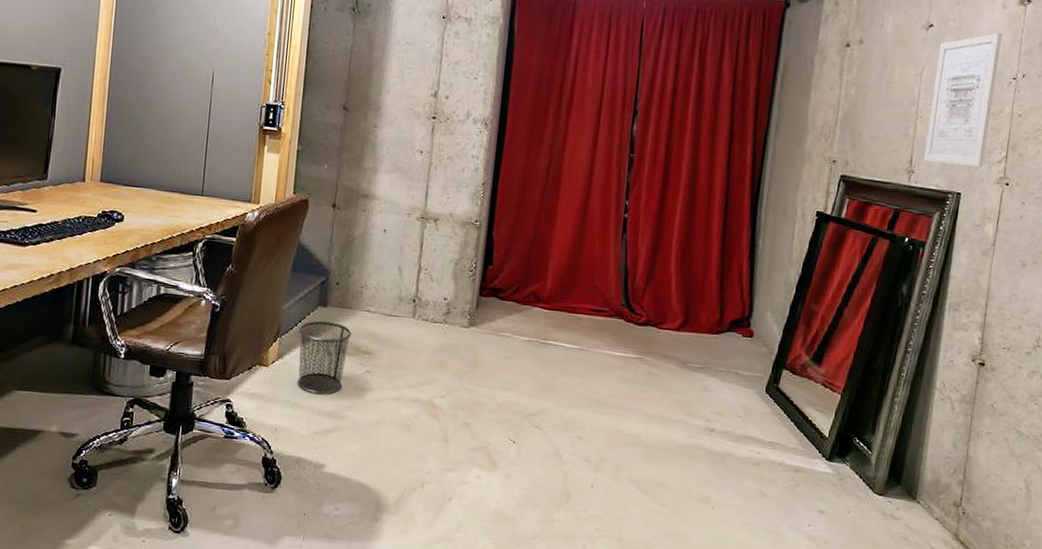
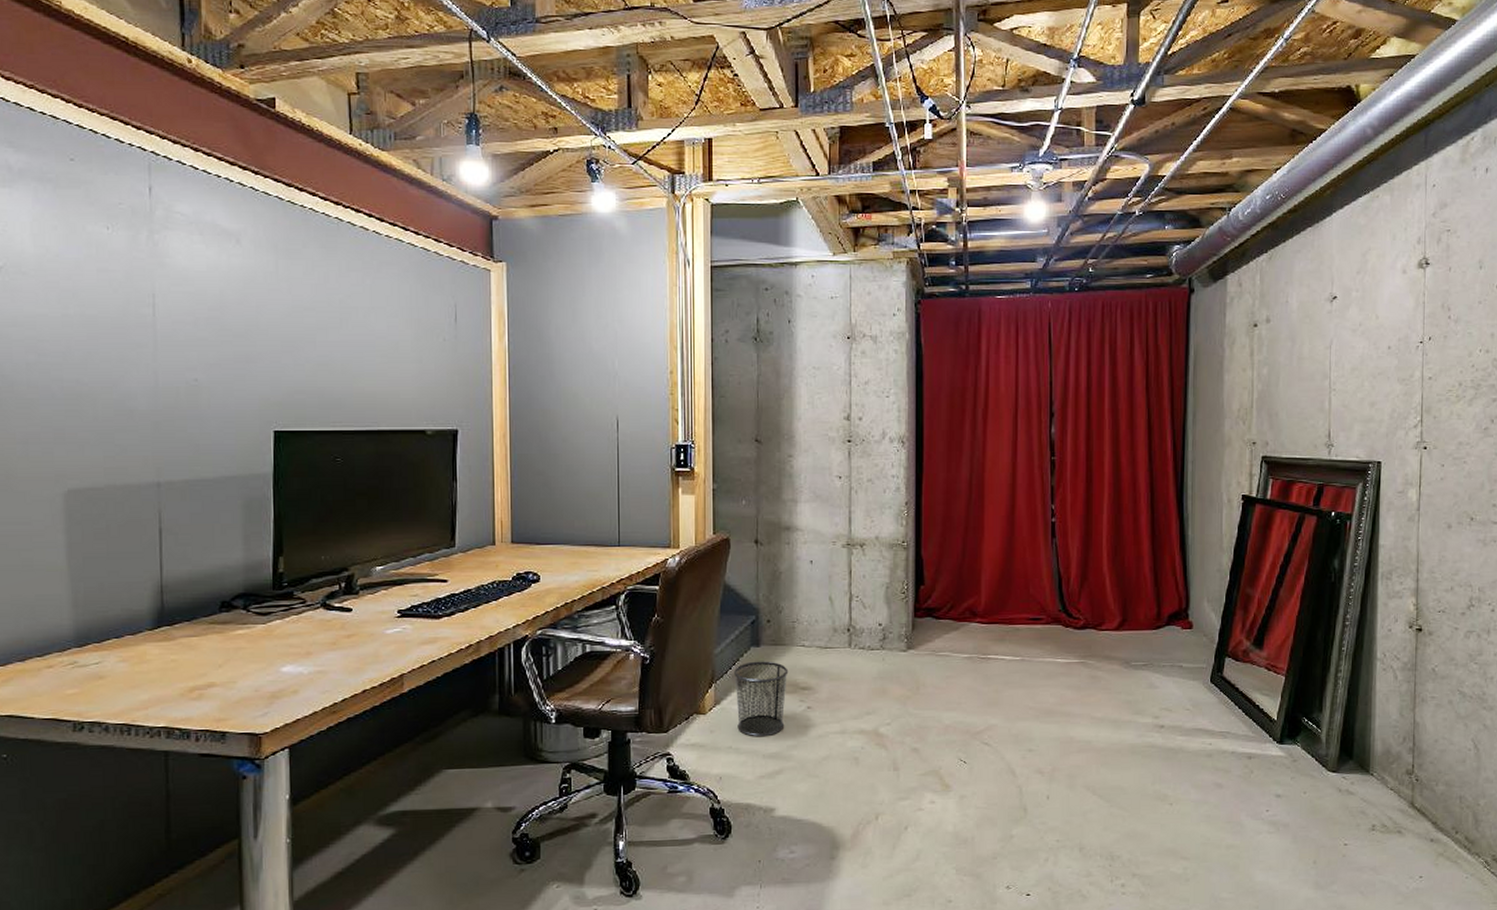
wall art: present [924,33,1003,168] -> none [1342,298,1405,434]

